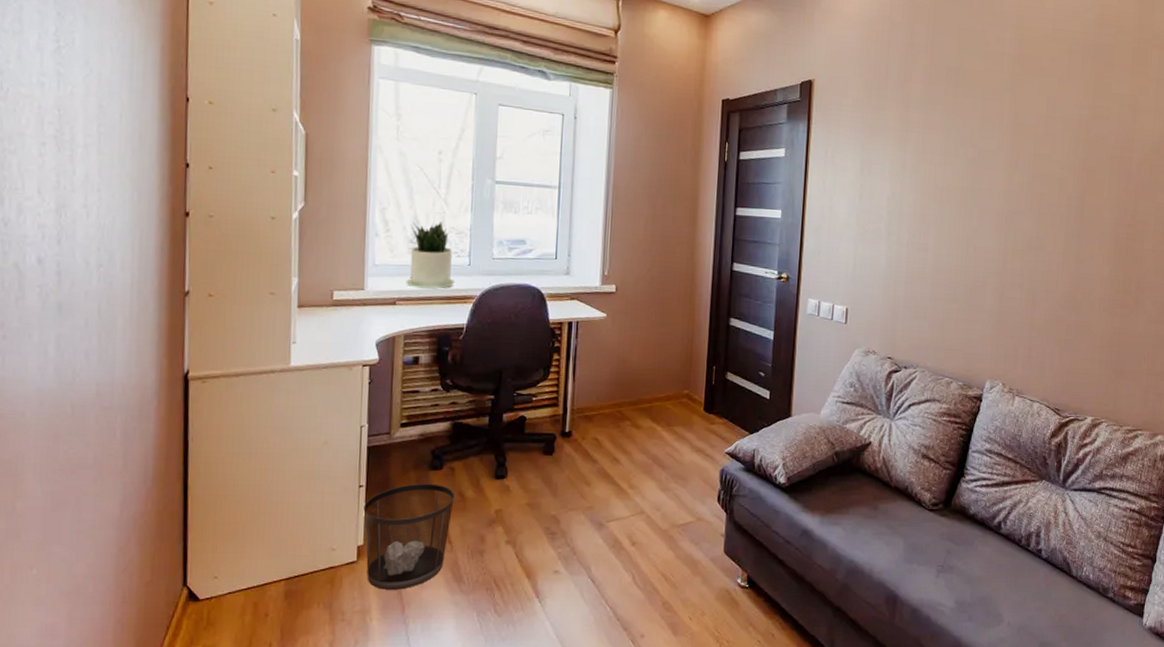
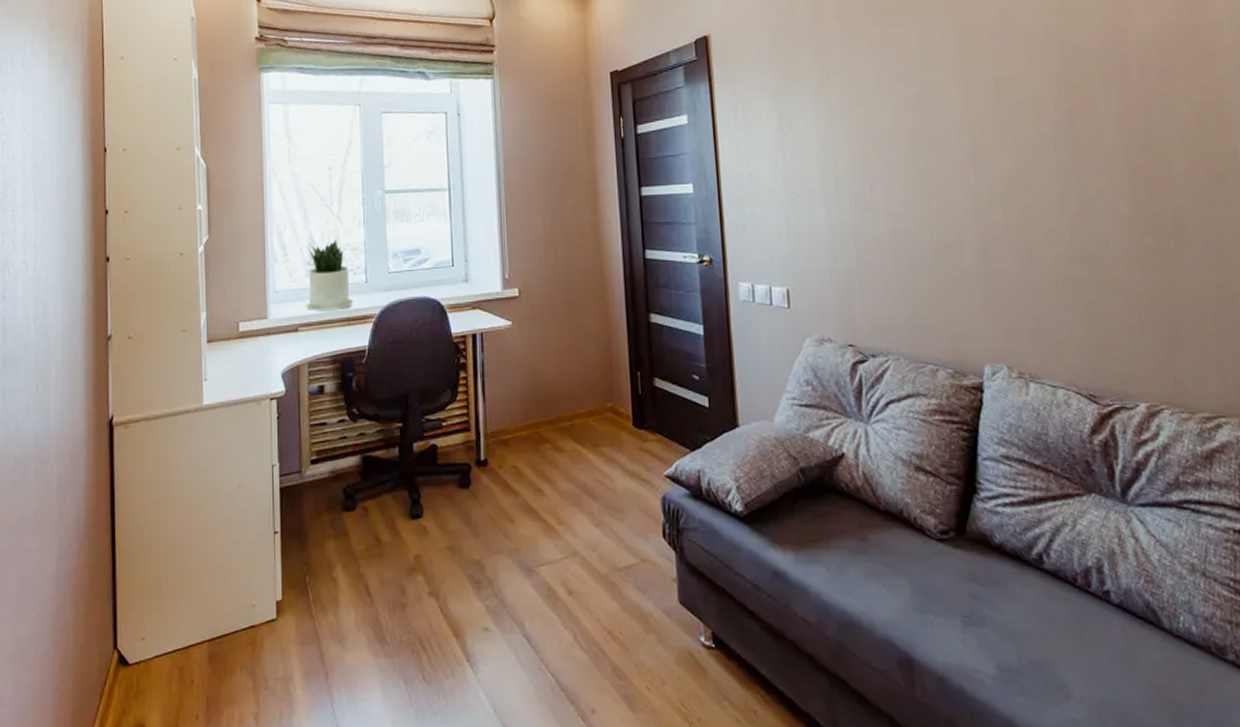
waste bin: present [363,483,455,590] -> none [280,527,370,652]

